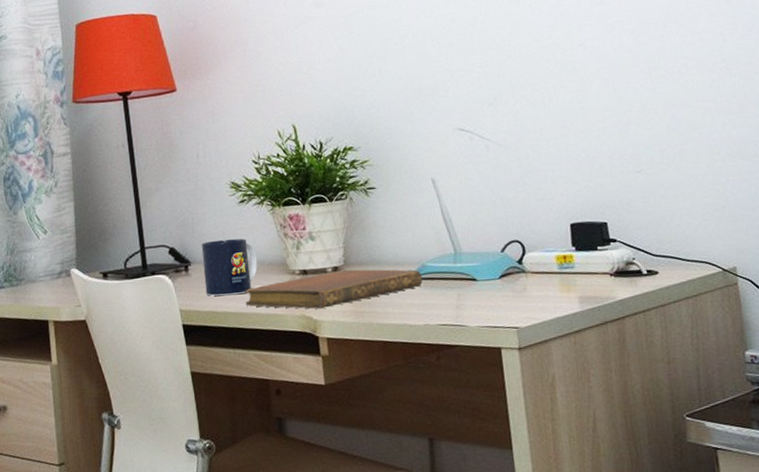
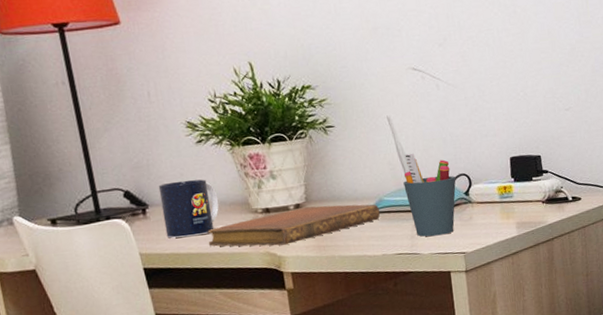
pen holder: none [448,216,508,308] -> present [403,153,456,237]

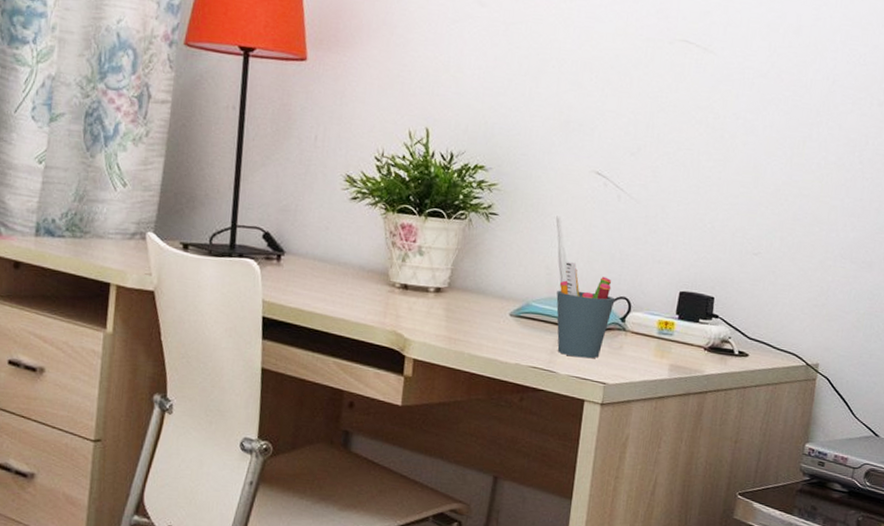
mug: present [158,179,220,238] -> none [294,233,359,297]
notebook: present [207,204,381,247] -> none [335,291,525,328]

